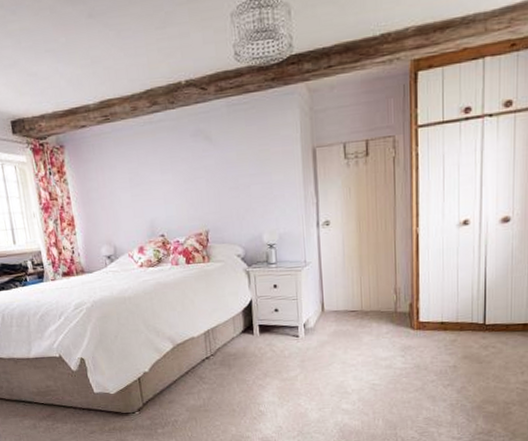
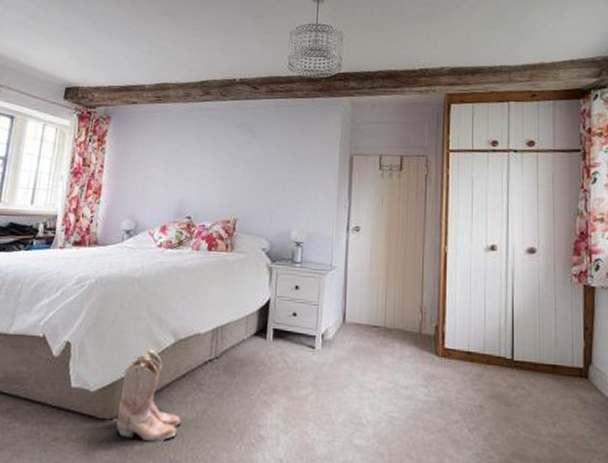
boots: none [135,355,193,426] -> present [116,349,182,442]

